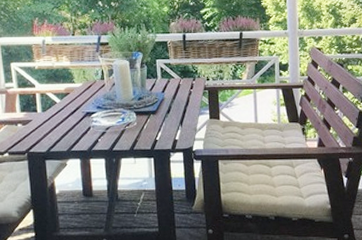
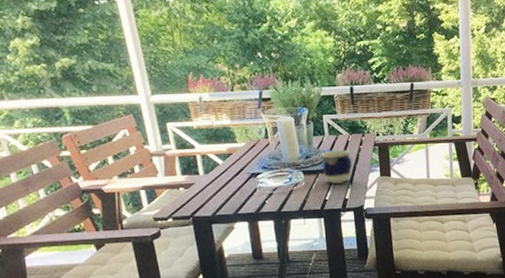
cup: none [153,92,183,125] -> present [321,149,352,184]

